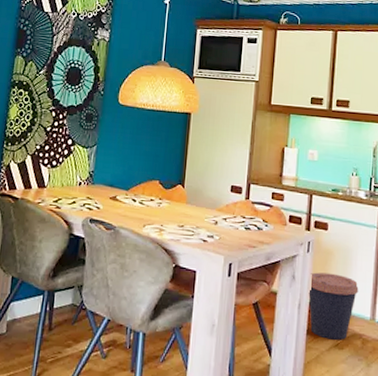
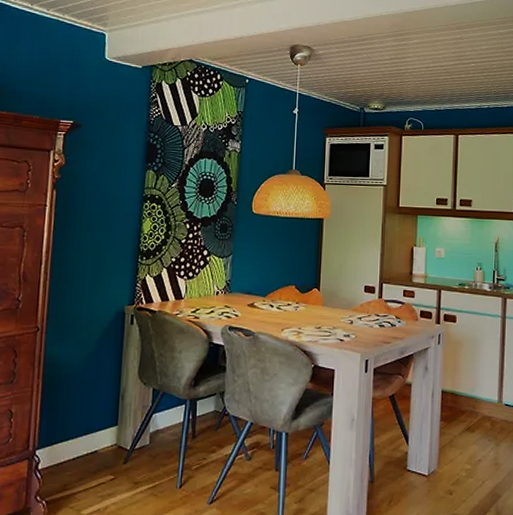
coffee cup: present [308,272,359,340] -> none [441,362,486,424]

